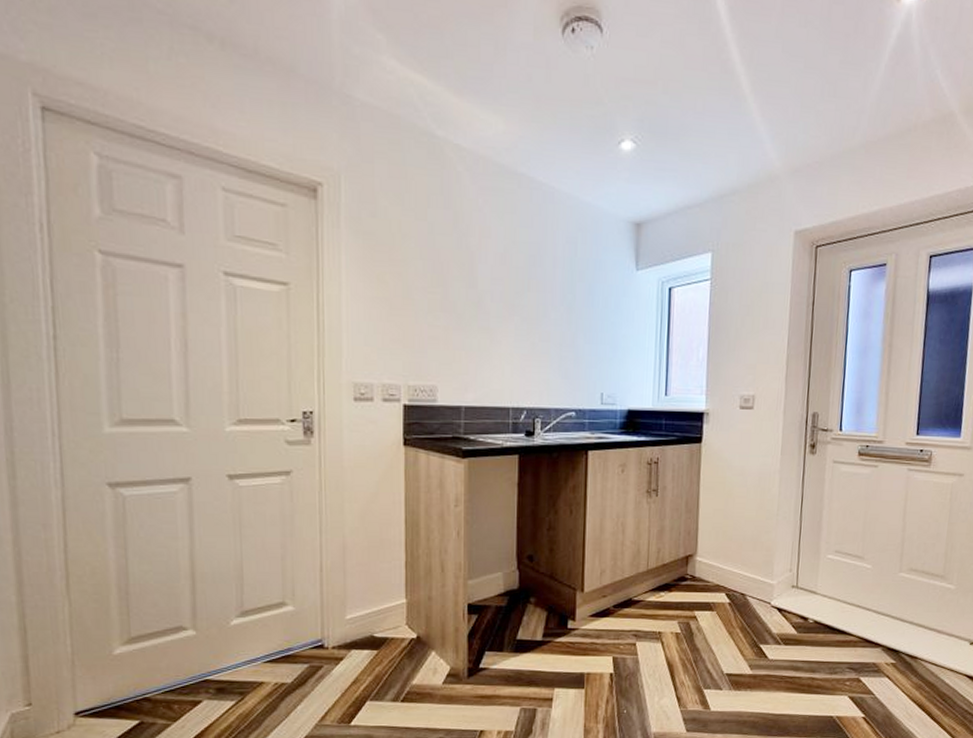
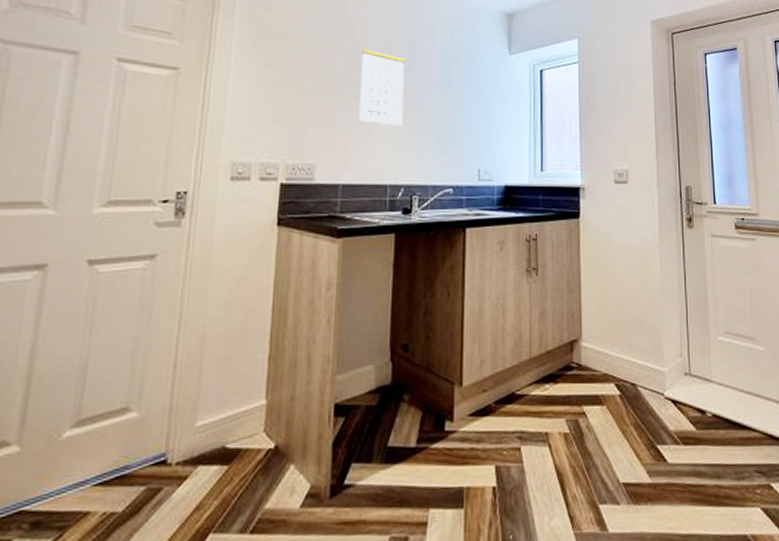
calendar: none [478,253,525,347] -> present [359,40,405,126]

